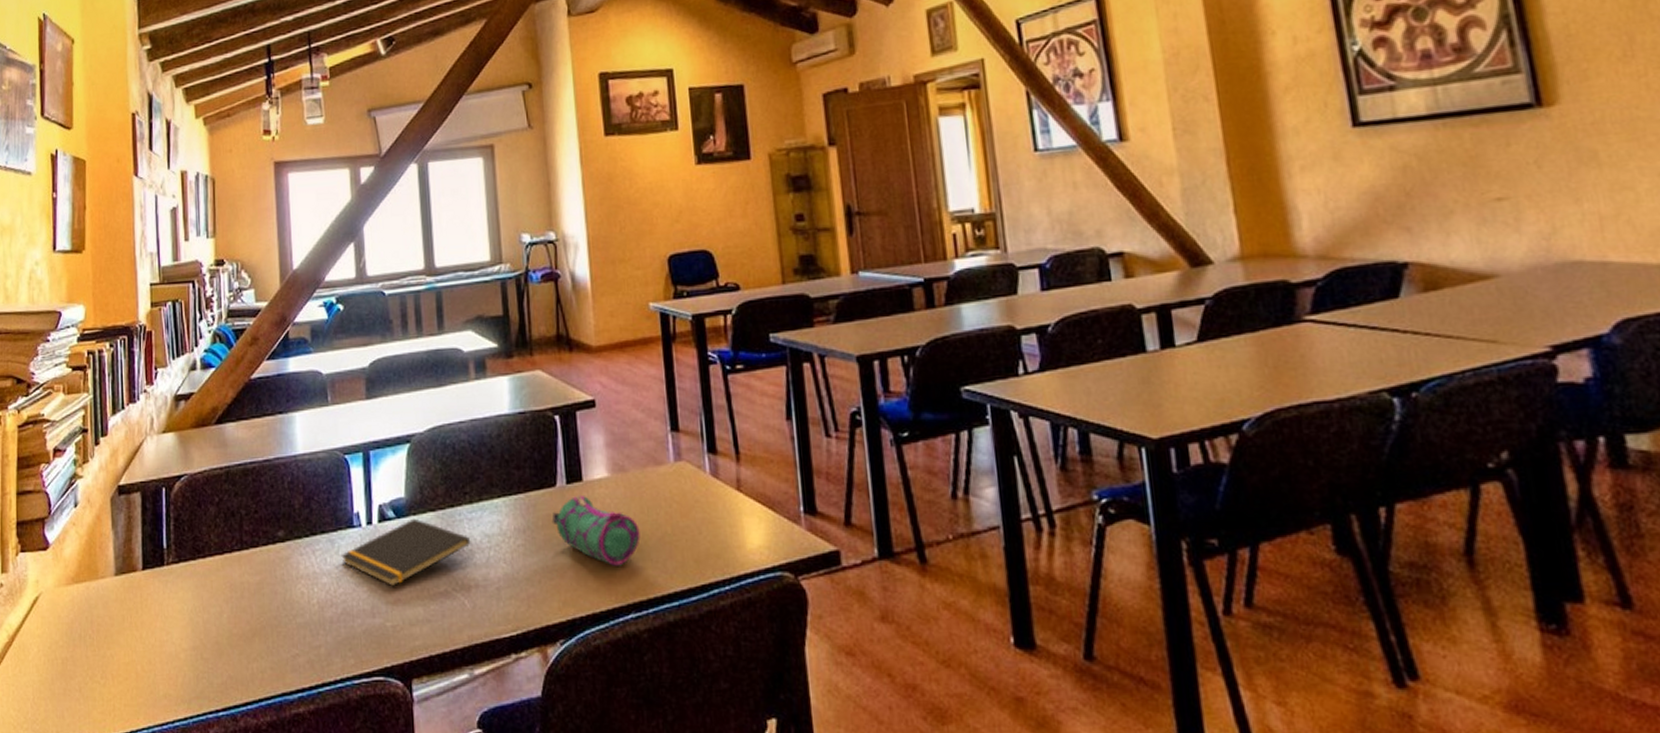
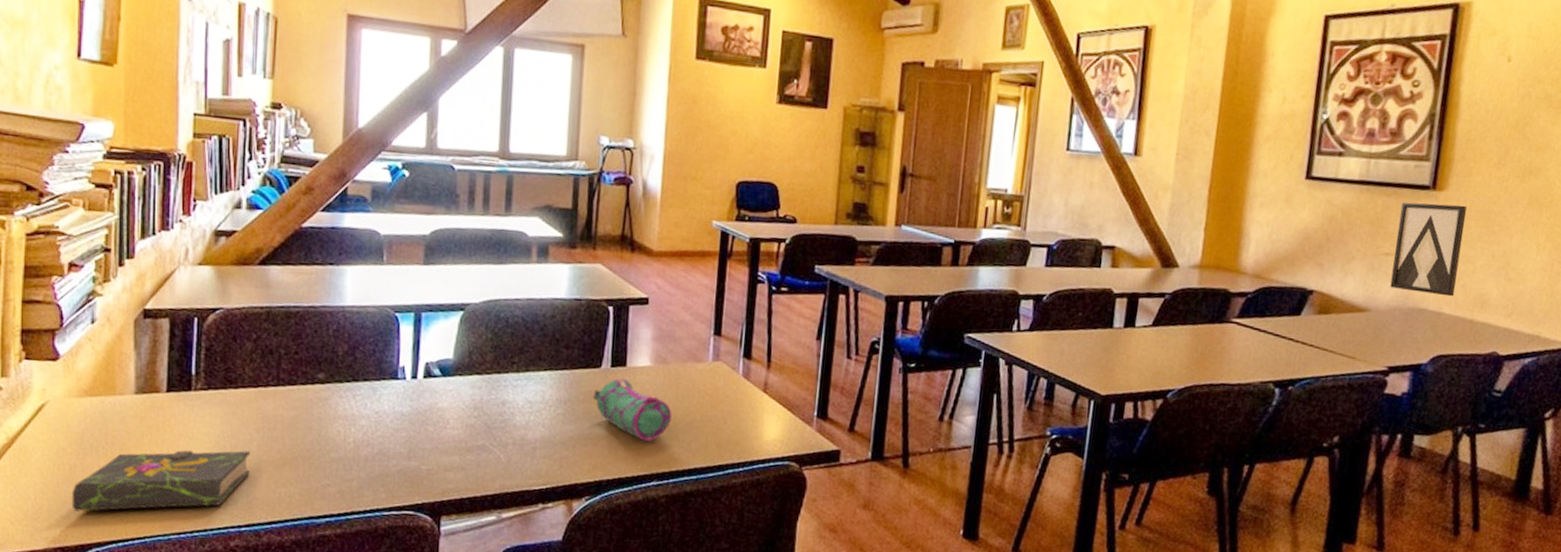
book: none [64,625,223,709] -> present [71,450,251,512]
notepad: present [341,518,471,587] -> none [382,378,513,436]
wall art: none [1499,118,1620,242] -> present [1390,202,1467,297]

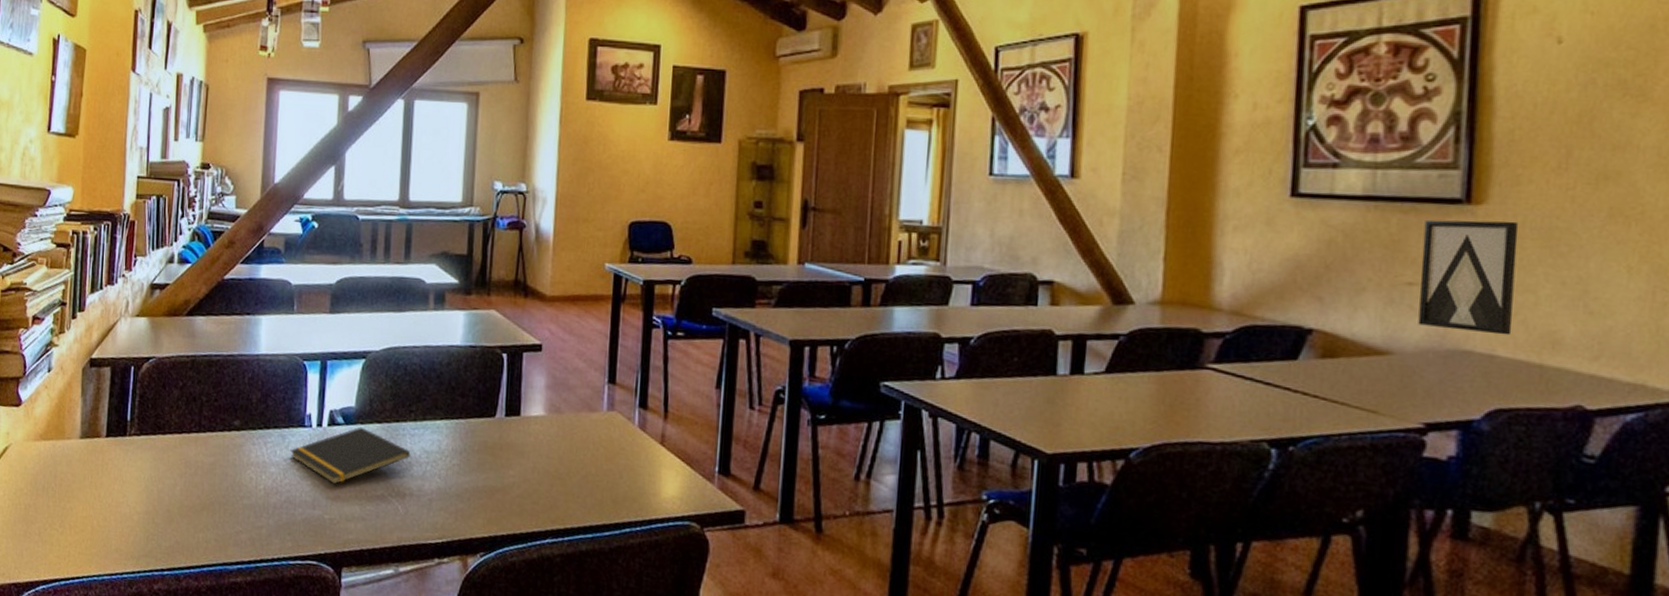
book: present [71,450,251,512] -> none [25,493,174,550]
notepad: none [382,378,513,436] -> present [290,427,411,485]
pencil case: present [592,377,672,442] -> none [487,427,567,496]

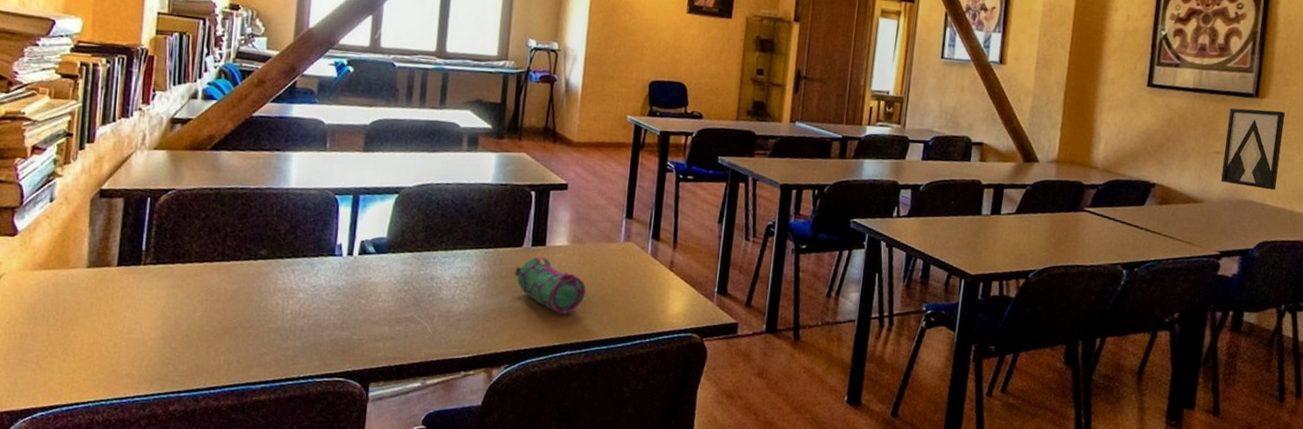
notepad: present [290,427,411,485] -> none [319,255,441,308]
pencil case: none [487,427,567,496] -> present [514,256,586,315]

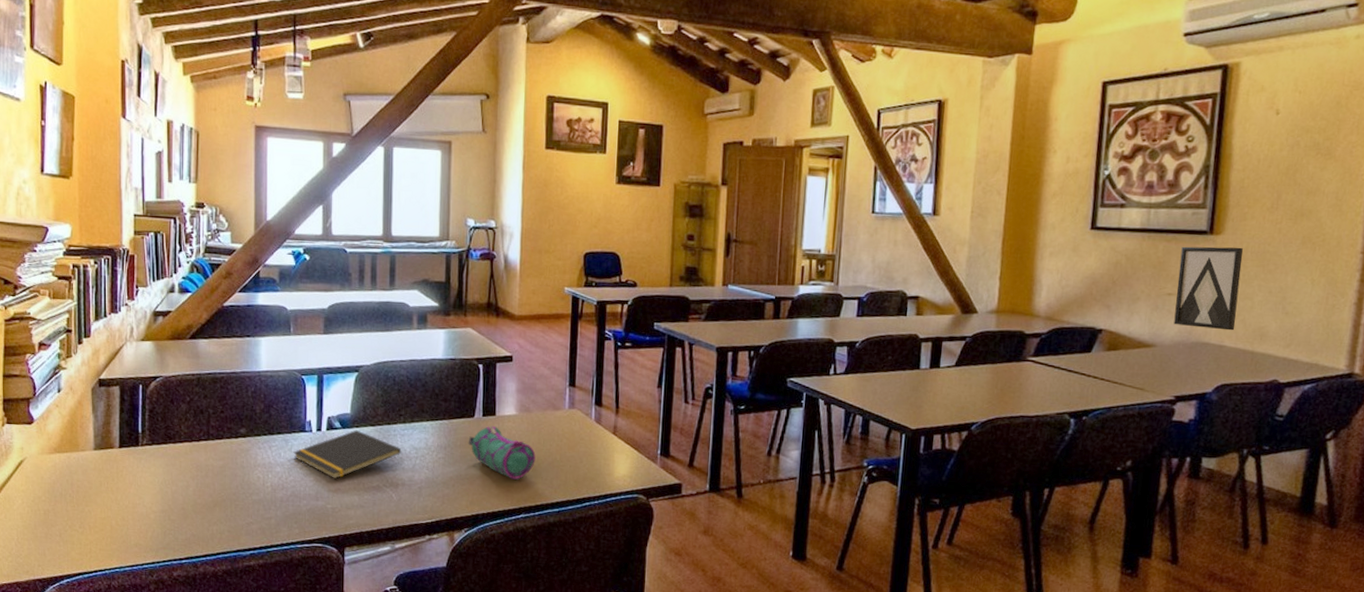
notepad: none [319,255,441,308] -> present [293,430,402,479]

